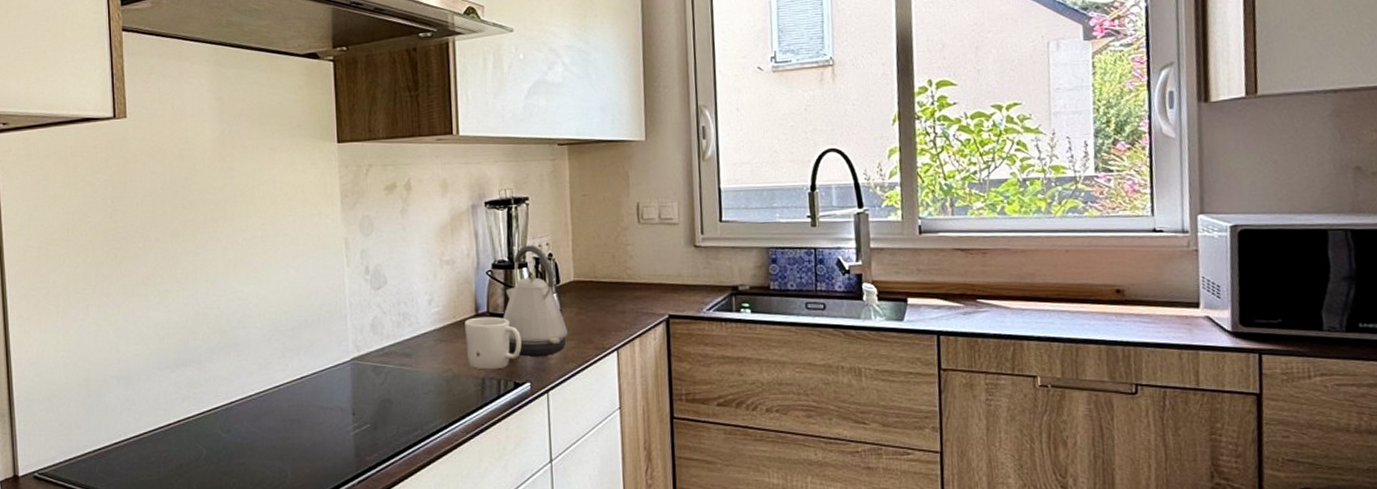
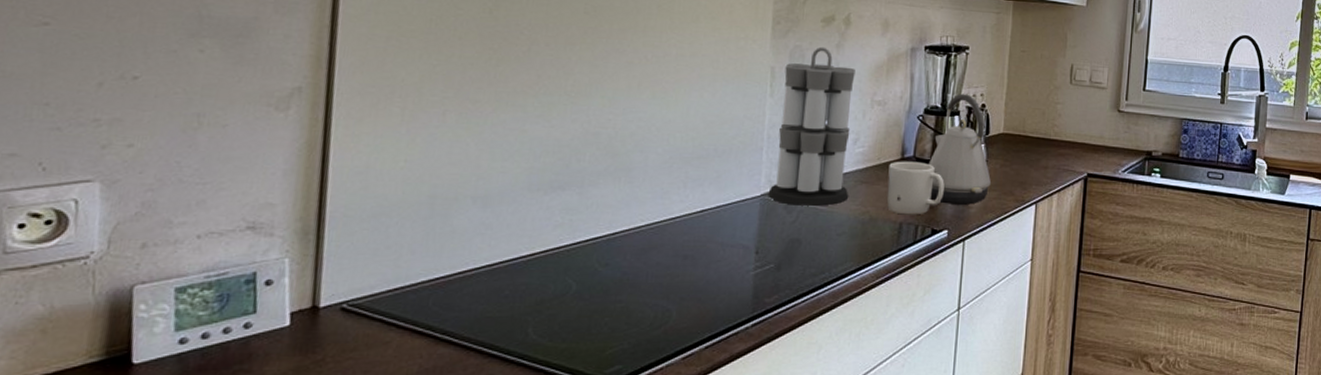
spice rack: none [356,214,431,367] -> present [768,46,855,206]

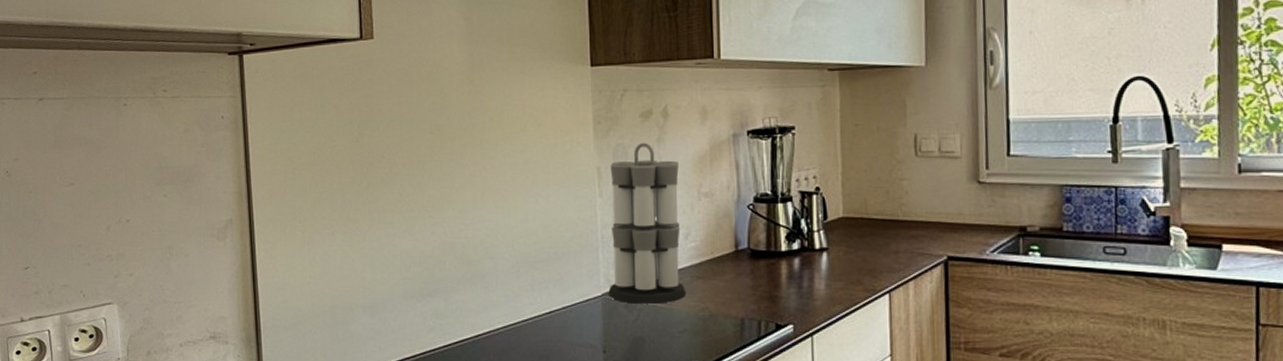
mug: present [886,161,945,215] -> none [723,253,785,310]
kettle: present [928,93,991,205] -> none [764,177,835,297]

